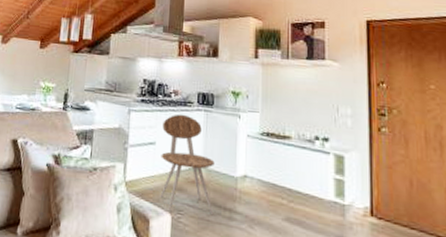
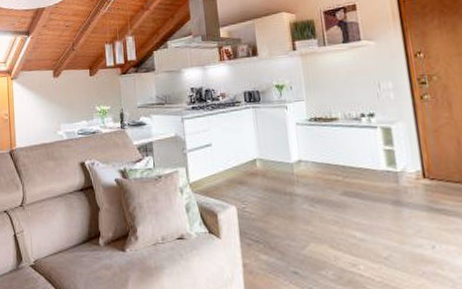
chair: present [160,114,215,214] -> none [215,114,276,204]

